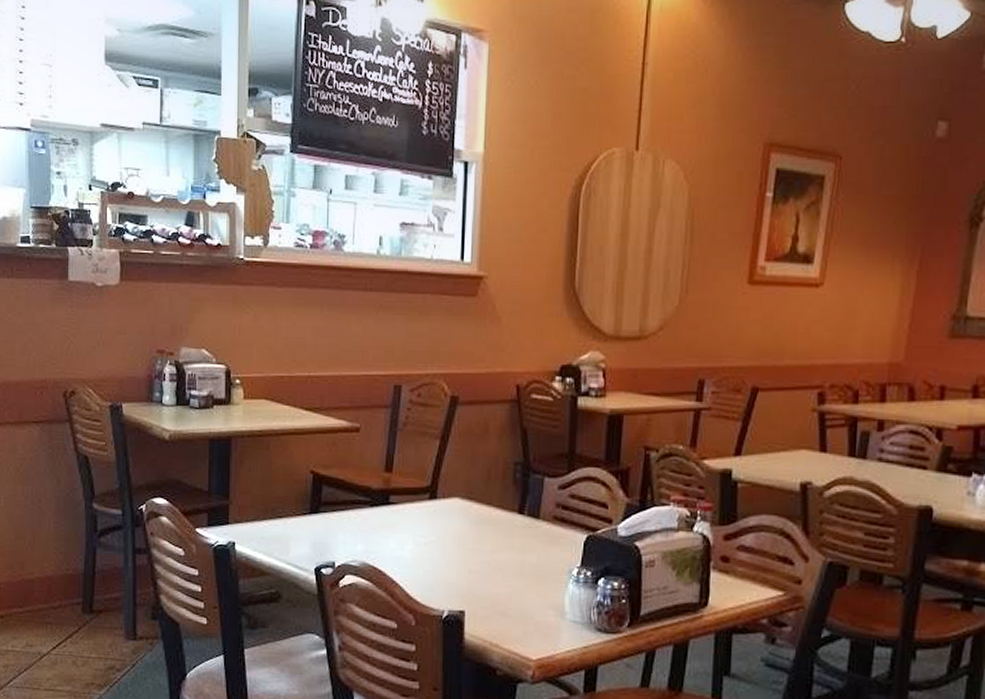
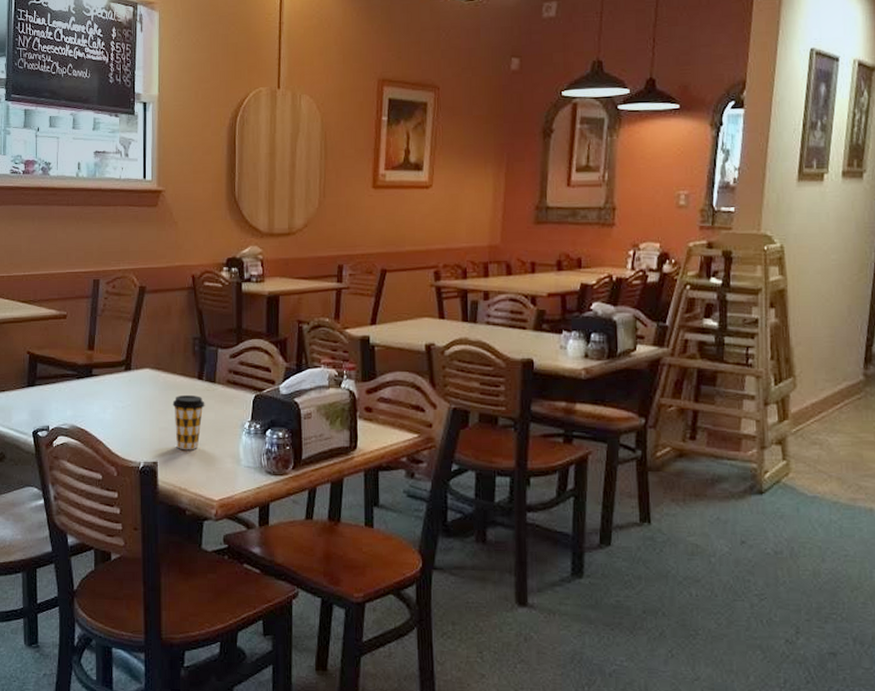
coffee cup: none [485,531,526,599] -> present [172,394,205,450]

